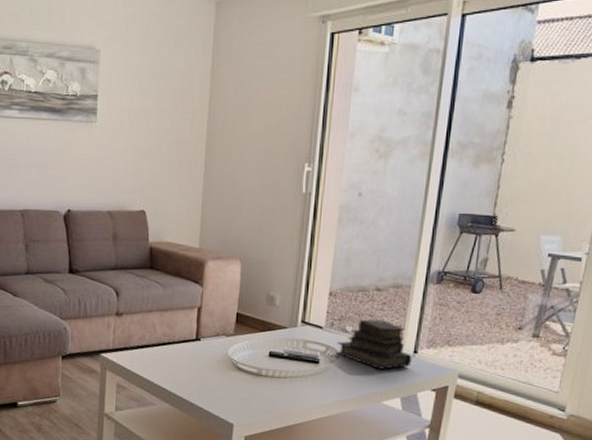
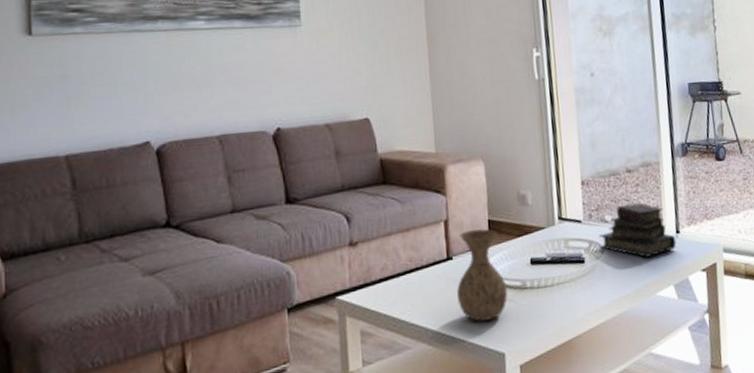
vase: none [200,319,245,396] -> present [457,229,508,322]

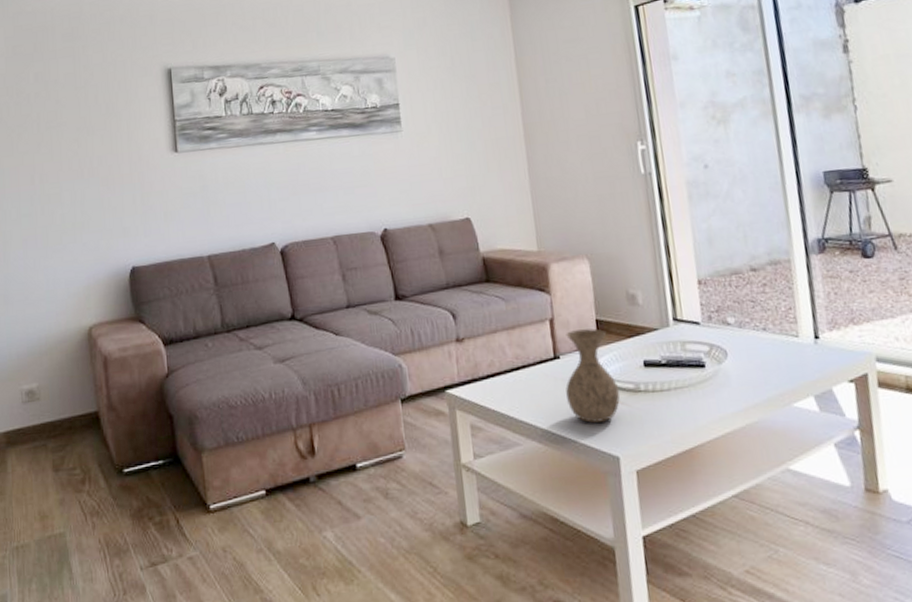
diary: present [598,202,677,258] -> none [720,304,816,364]

